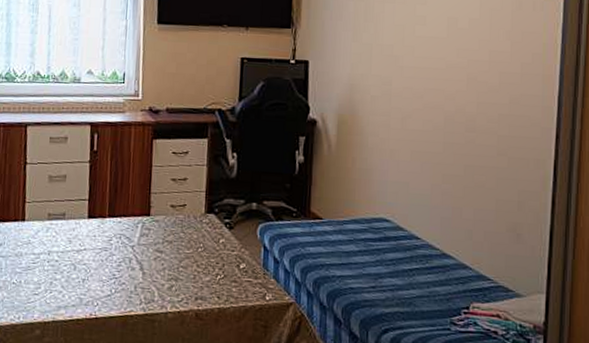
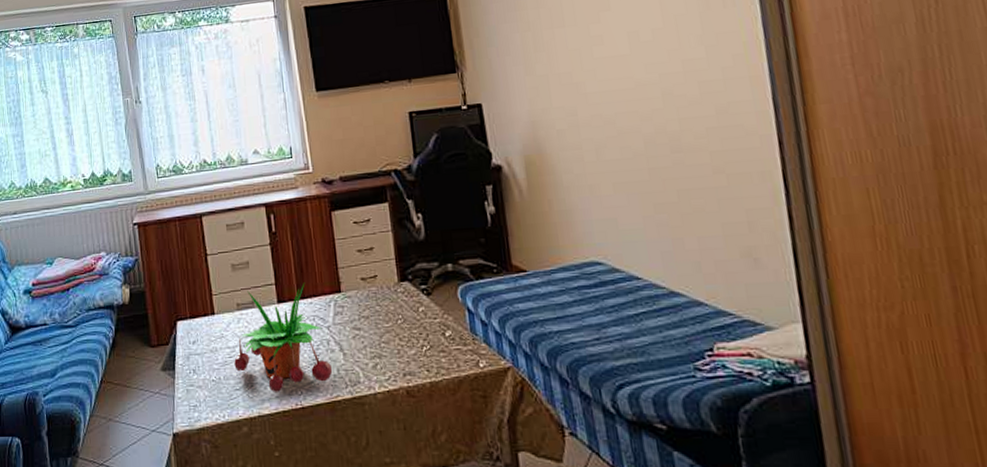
potted plant: none [36,202,131,301] -> present [234,282,333,392]

